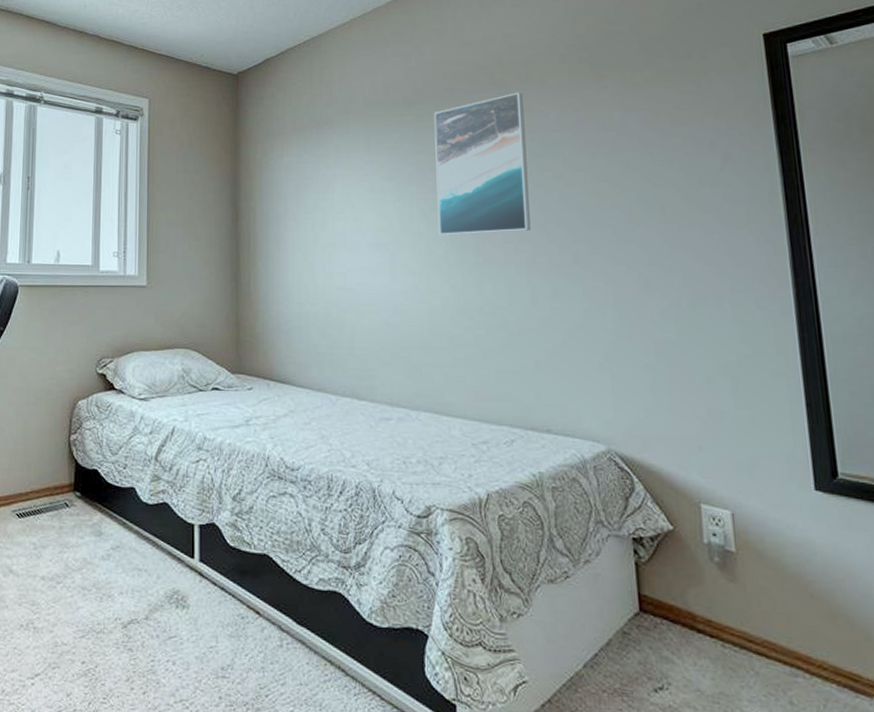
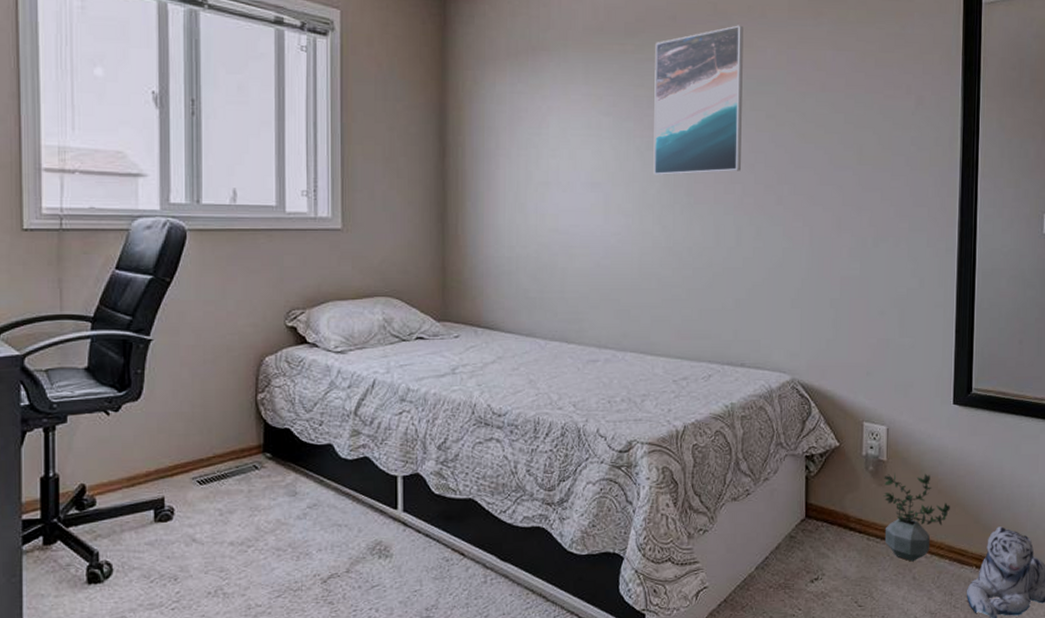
potted plant: none [734,567,829,682] -> present [883,473,950,562]

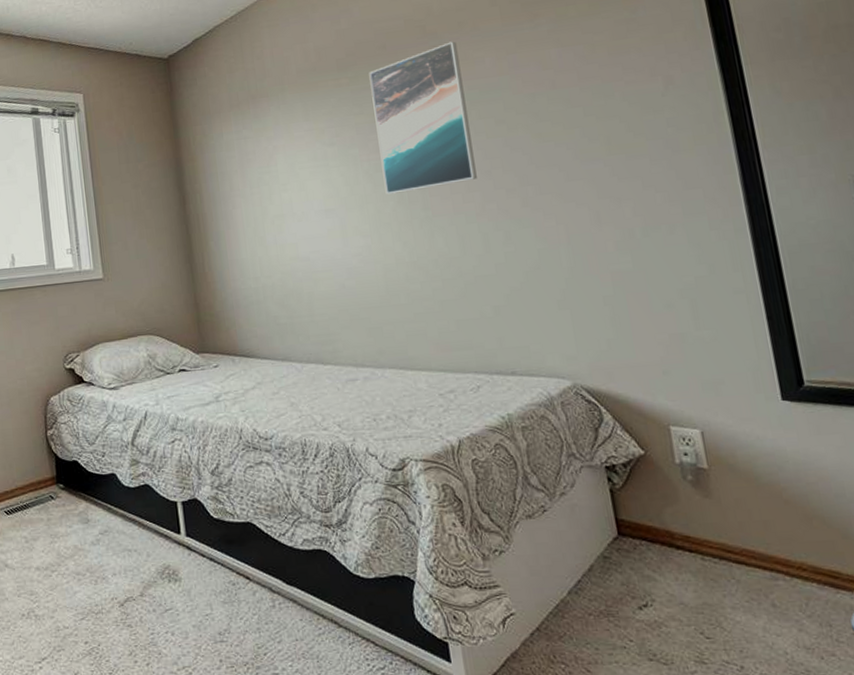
potted plant: present [883,473,950,562] -> none [708,481,805,586]

